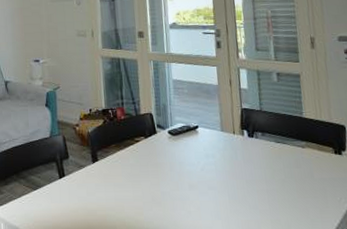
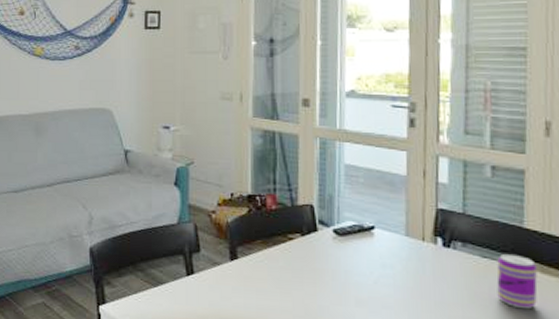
beverage can: none [287,139,318,179] -> present [496,254,538,310]

